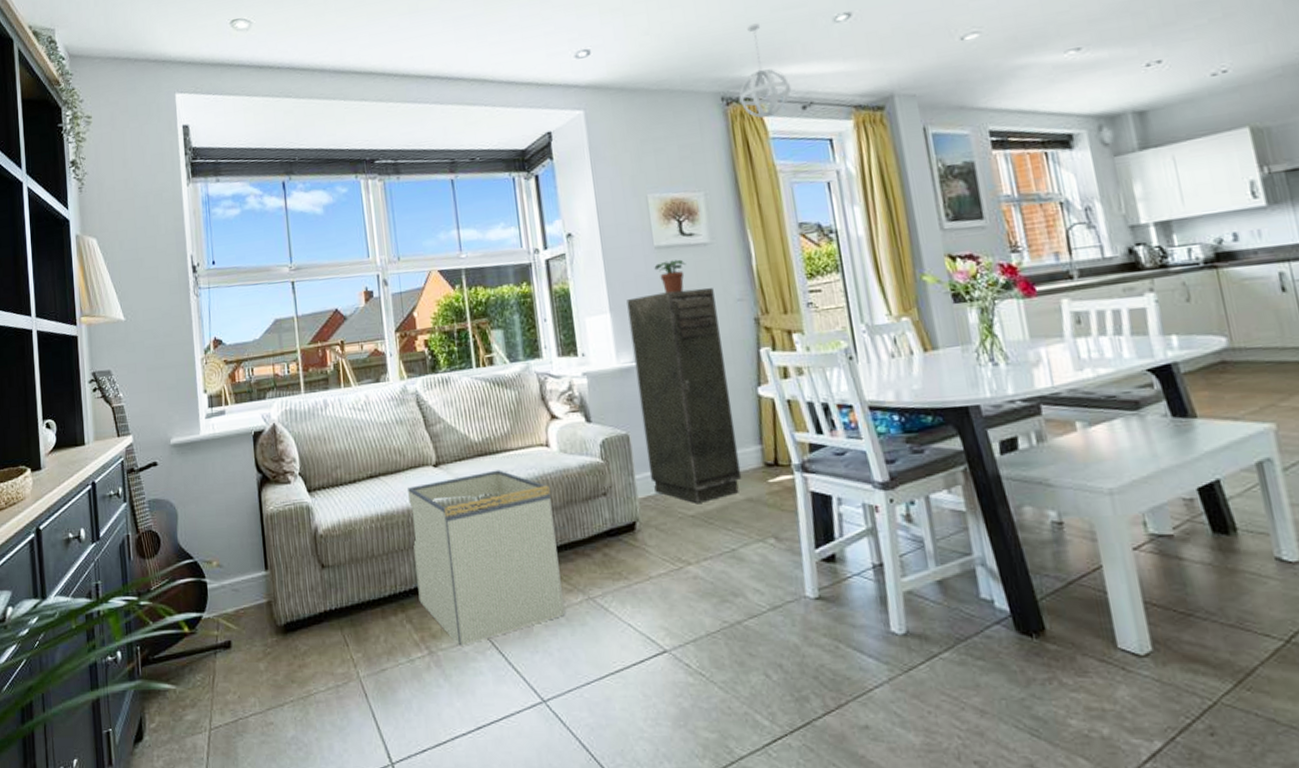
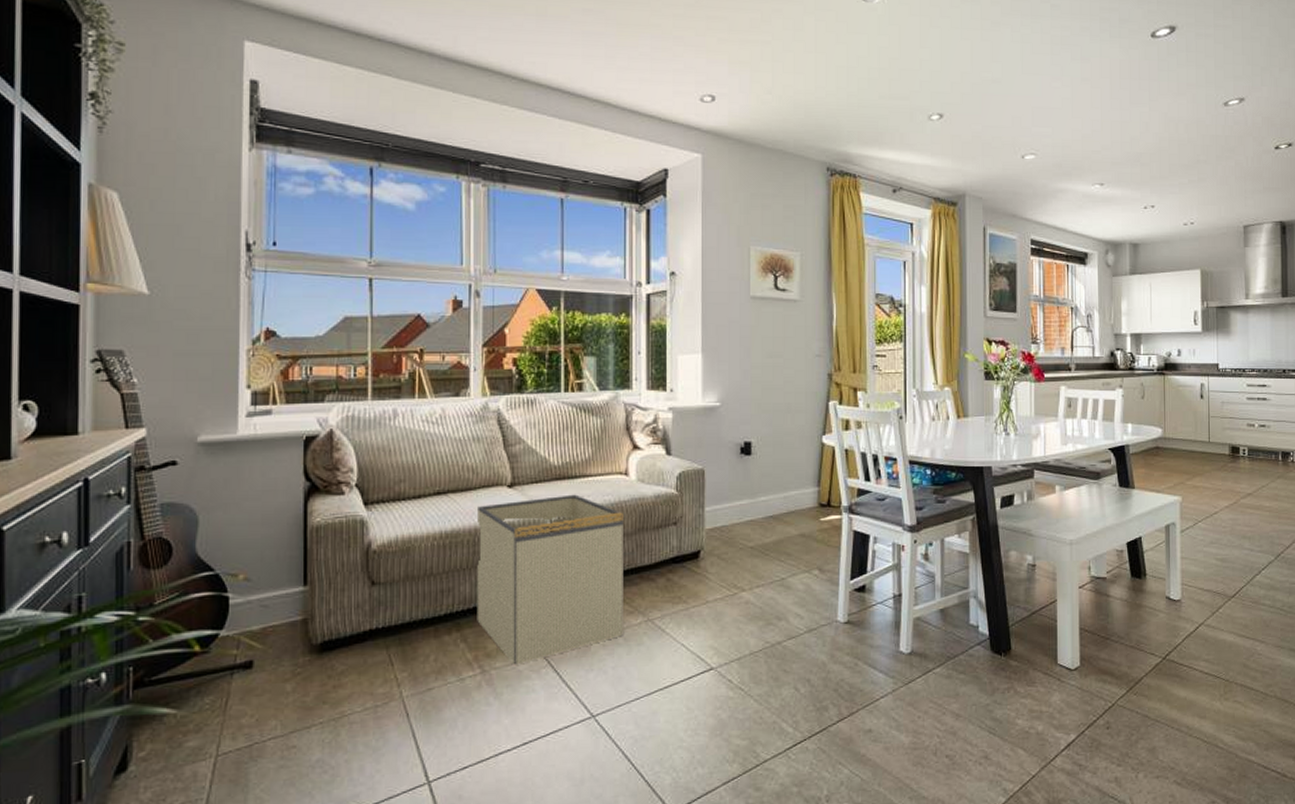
storage cabinet: present [626,287,742,503] -> none [718,340,799,536]
potted plant: present [654,259,686,294] -> none [748,311,776,342]
pendant light: present [738,23,792,118] -> none [842,105,887,194]

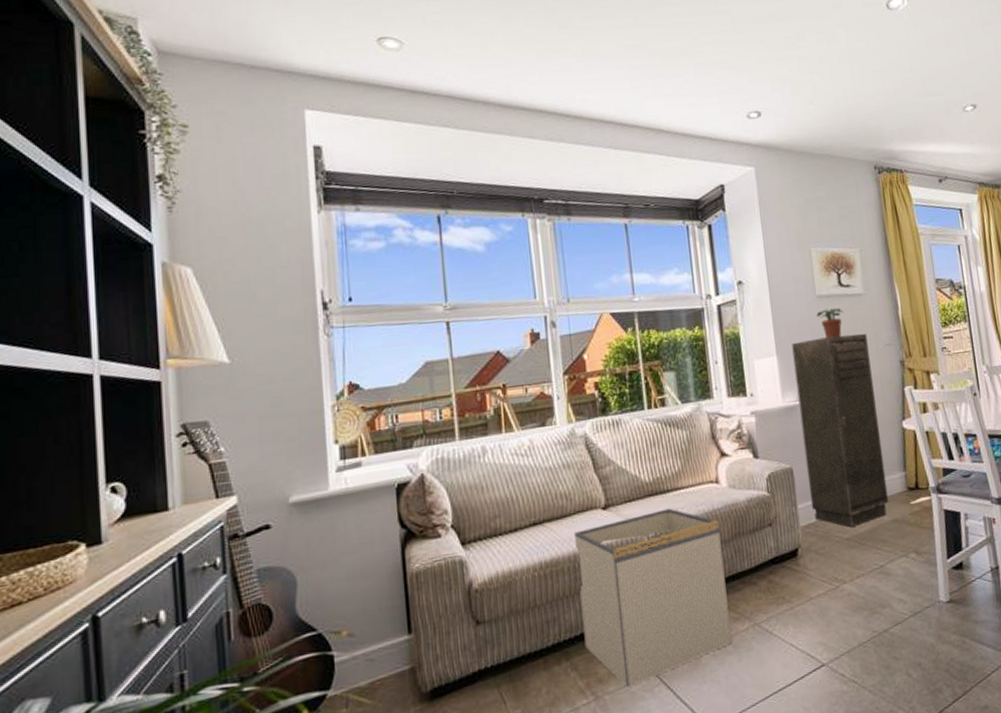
storage cabinet: none [718,340,799,536] -> present [792,333,889,527]
potted plant: none [748,311,776,342] -> present [816,308,844,338]

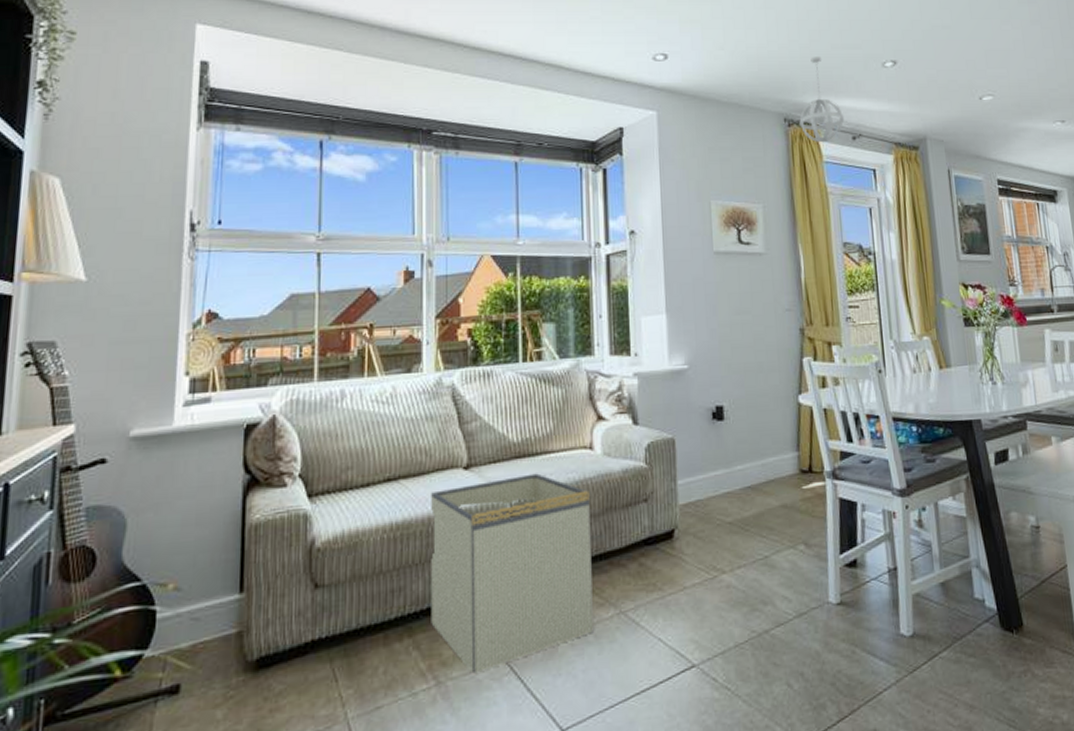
storage cabinet: present [792,333,889,527] -> none [683,296,779,510]
potted plant: present [816,308,844,338] -> none [712,266,742,299]
pendant light: none [888,105,931,187] -> present [799,56,845,143]

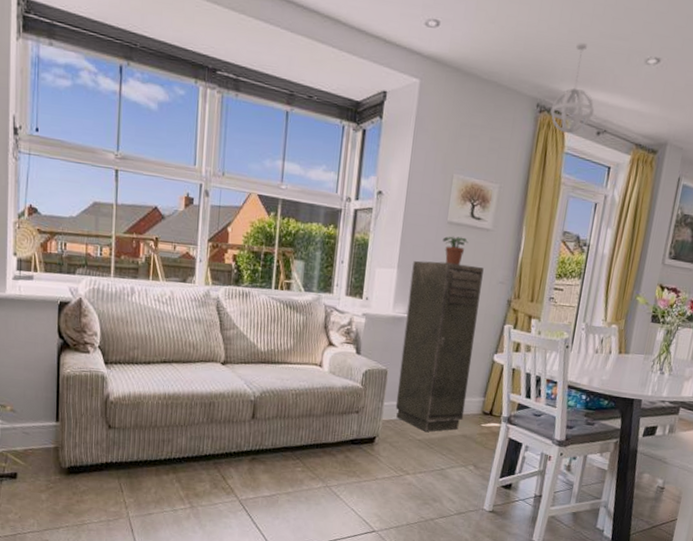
storage bin: present [431,473,595,674] -> none [189,376,315,506]
storage cabinet: none [683,296,779,510] -> present [395,260,484,432]
potted plant: none [712,266,742,299] -> present [442,236,469,265]

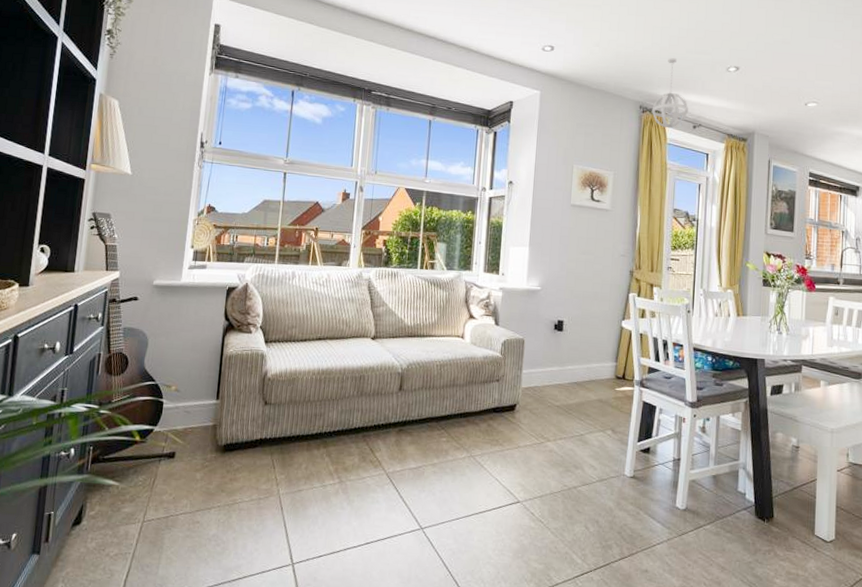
storage cabinet: present [395,260,484,432] -> none [533,239,606,398]
potted plant: present [442,236,469,265] -> none [567,216,591,242]

